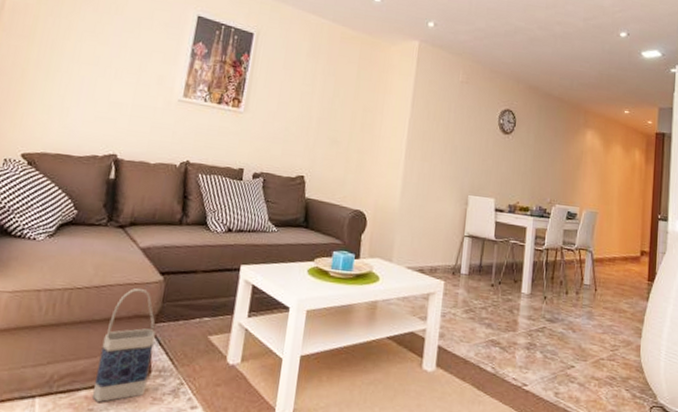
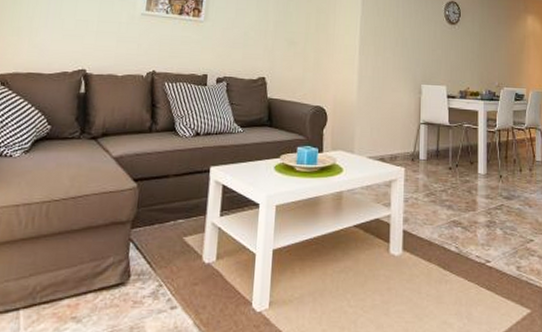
bag: present [91,287,156,403] -> none [74,195,133,311]

